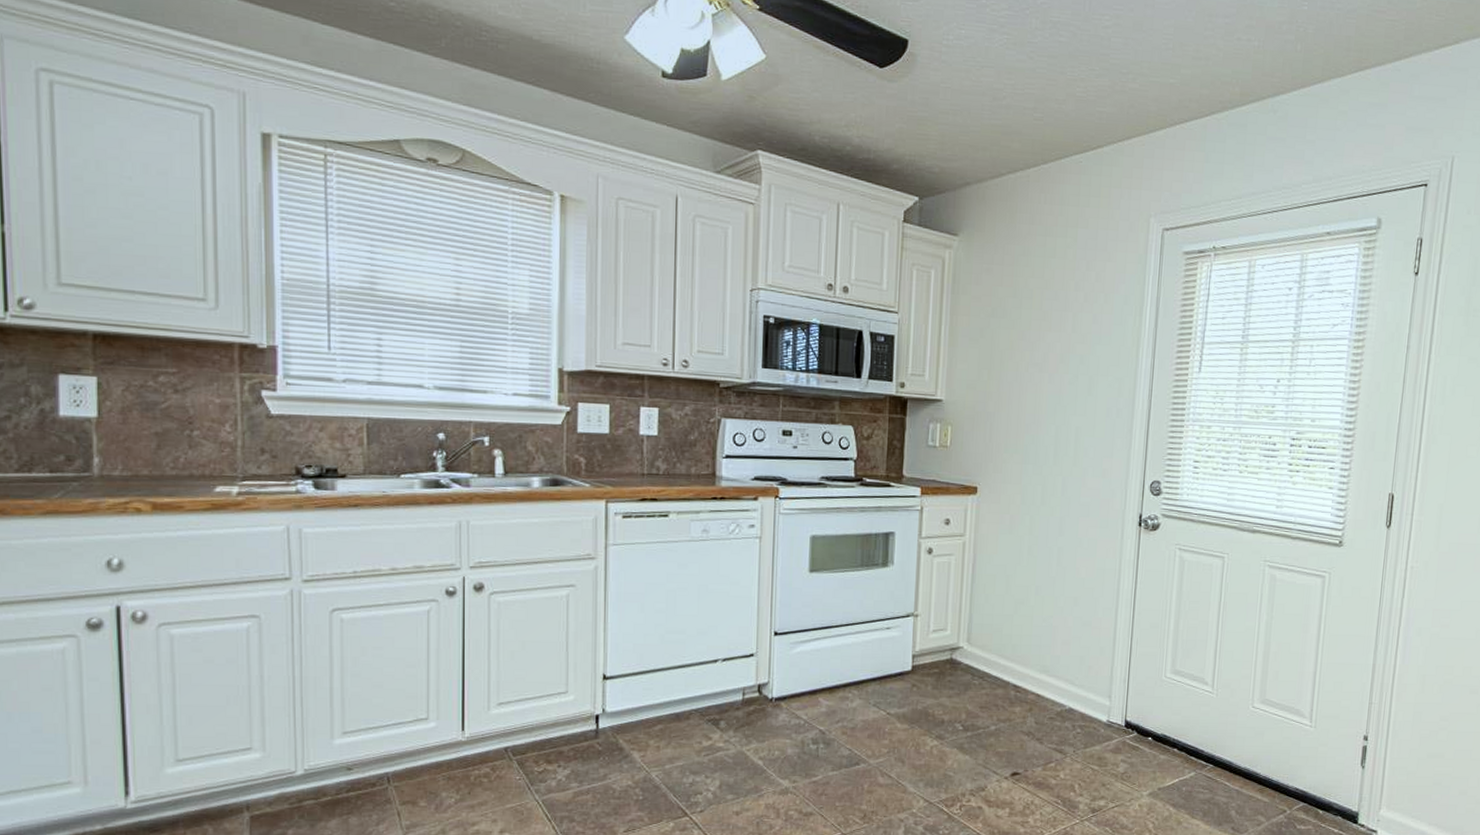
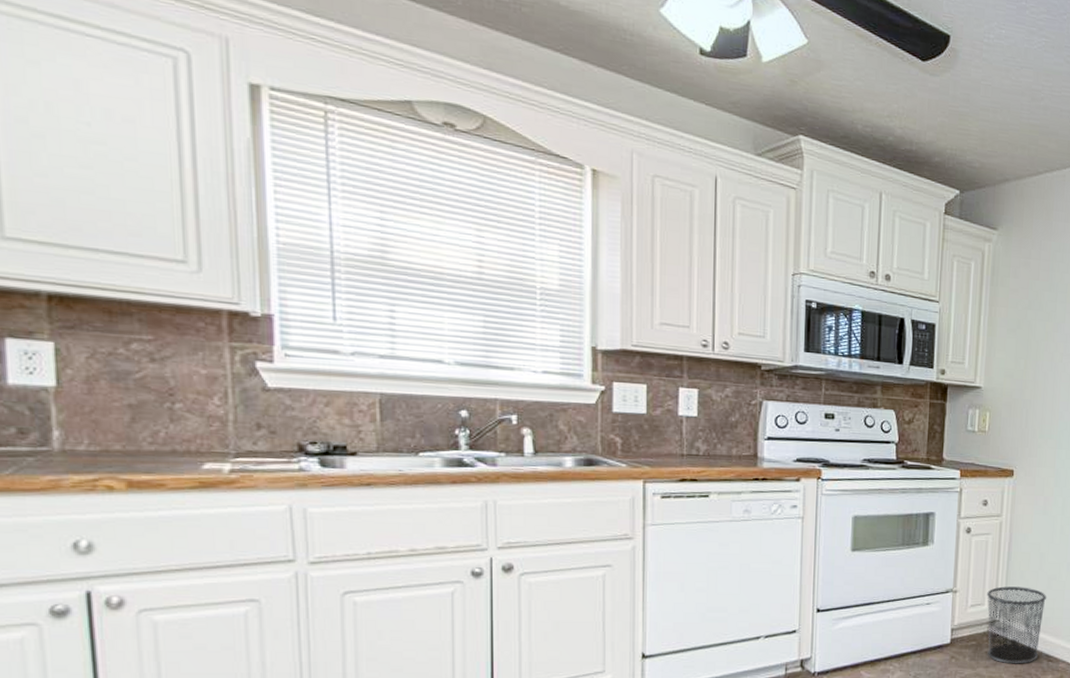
waste bin: none [950,611,1014,695] -> present [987,586,1047,664]

